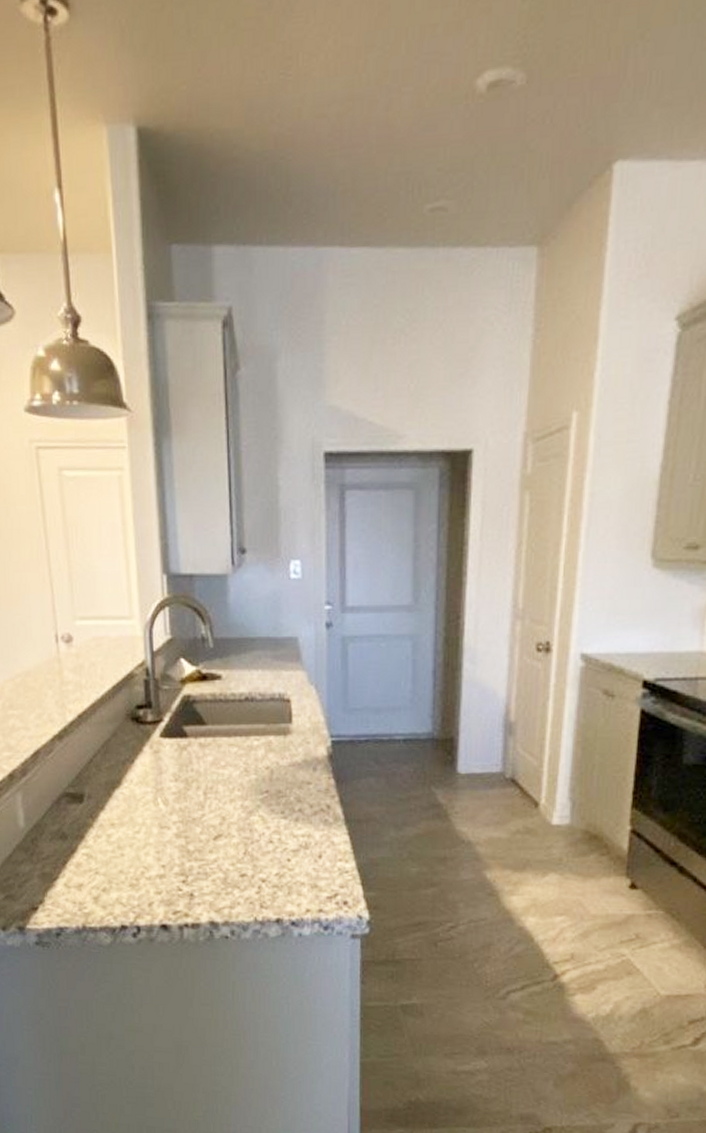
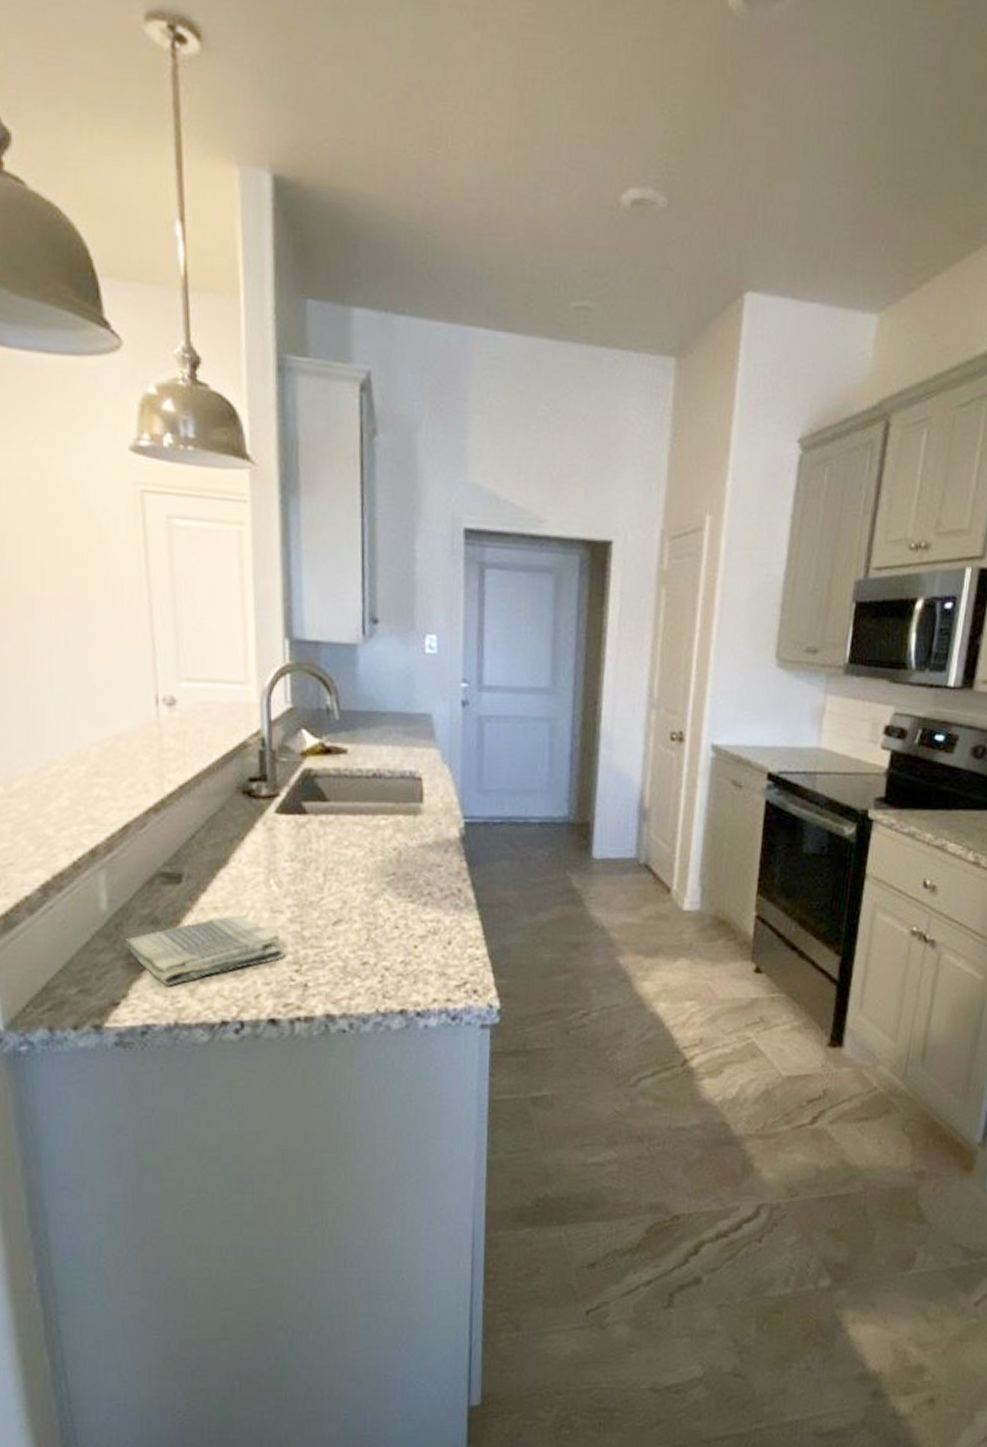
dish towel: none [40,830,172,894] -> present [125,914,284,986]

